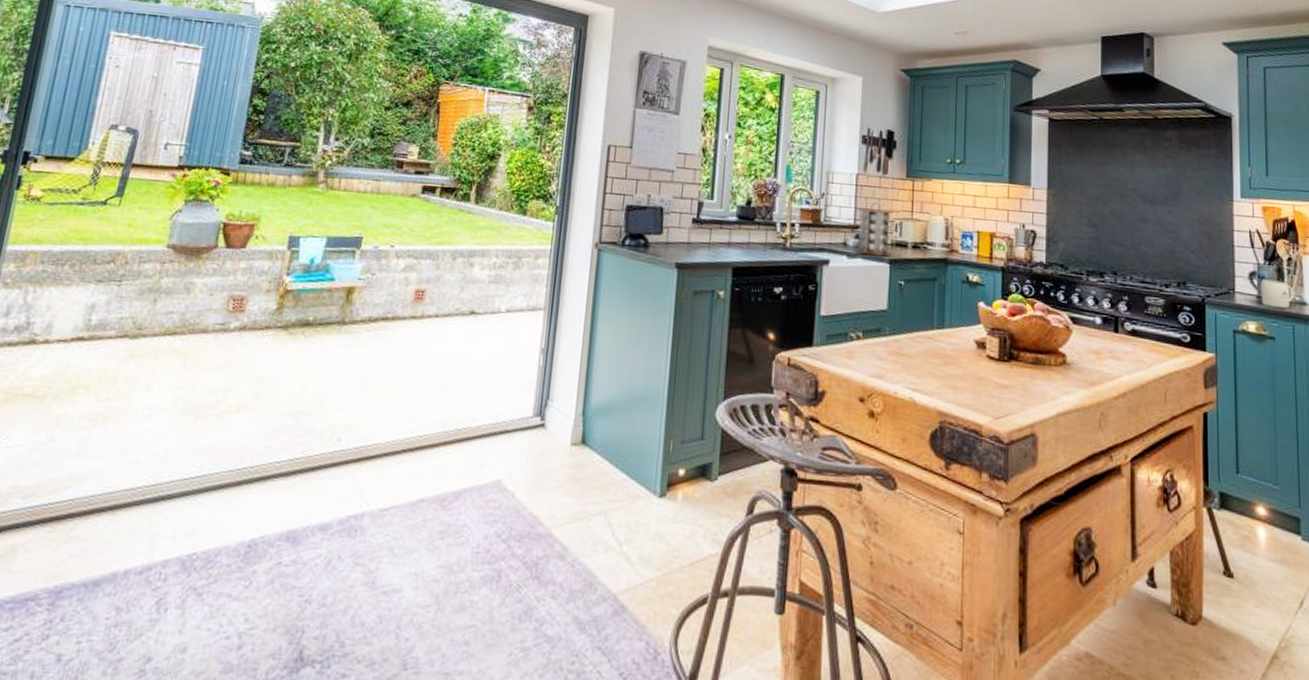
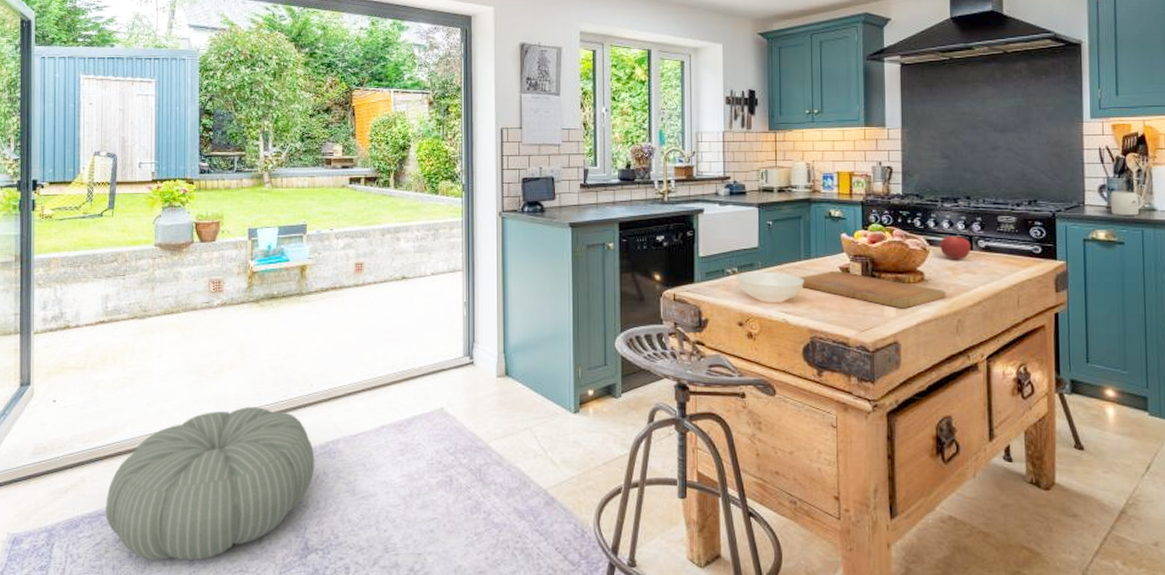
pouf: none [34,463,330,670] -> present [106,407,315,561]
spice rack: present [855,202,894,257] -> none [725,155,759,202]
bowl: none [860,338,936,378] -> present [736,272,805,304]
cutting board: none [931,344,1089,396] -> present [799,270,946,309]
fruit: none [1084,313,1117,344] -> present [940,234,972,260]

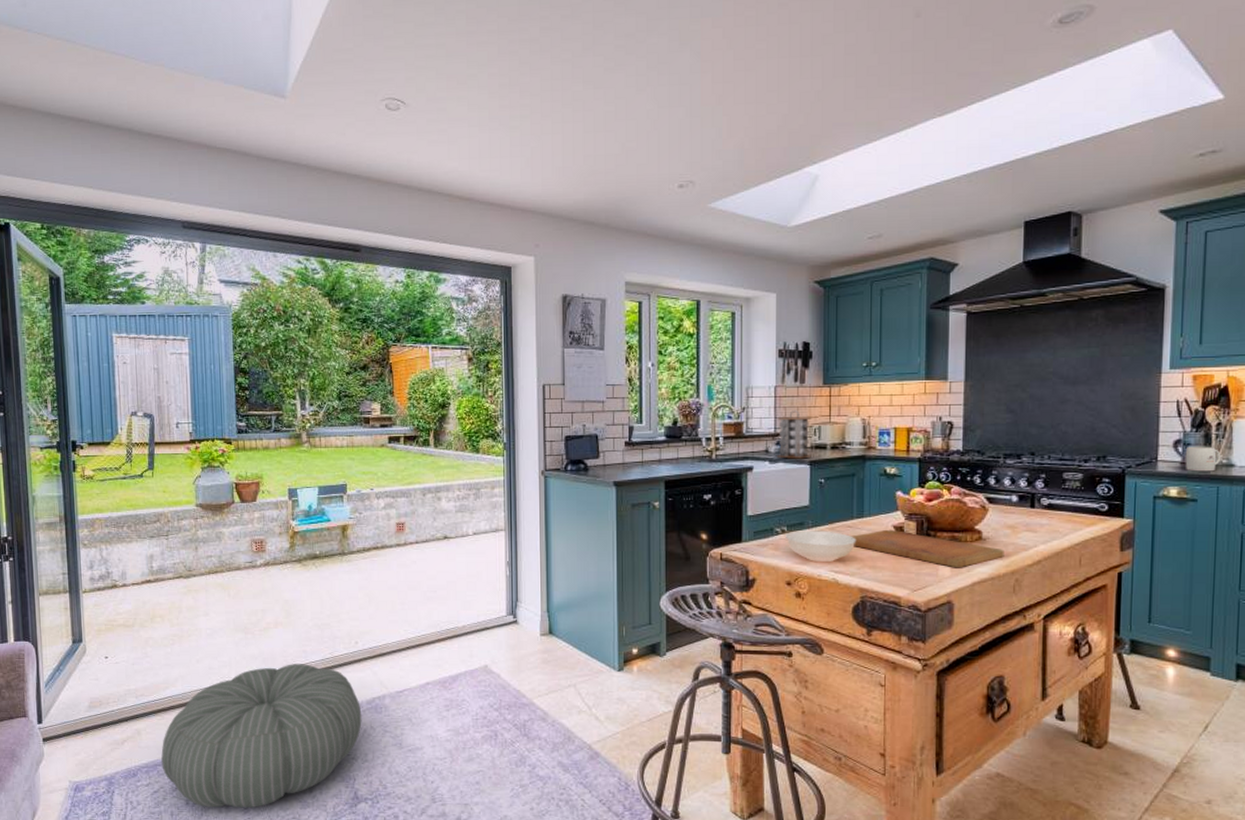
spice rack: none [725,155,759,202] -> present [777,410,812,459]
fruit: present [940,234,972,260] -> none [1000,492,1034,518]

